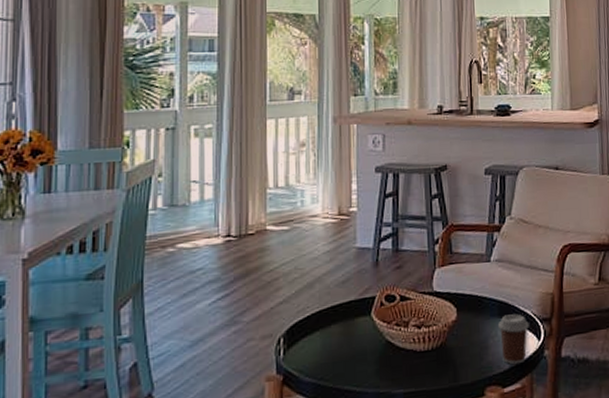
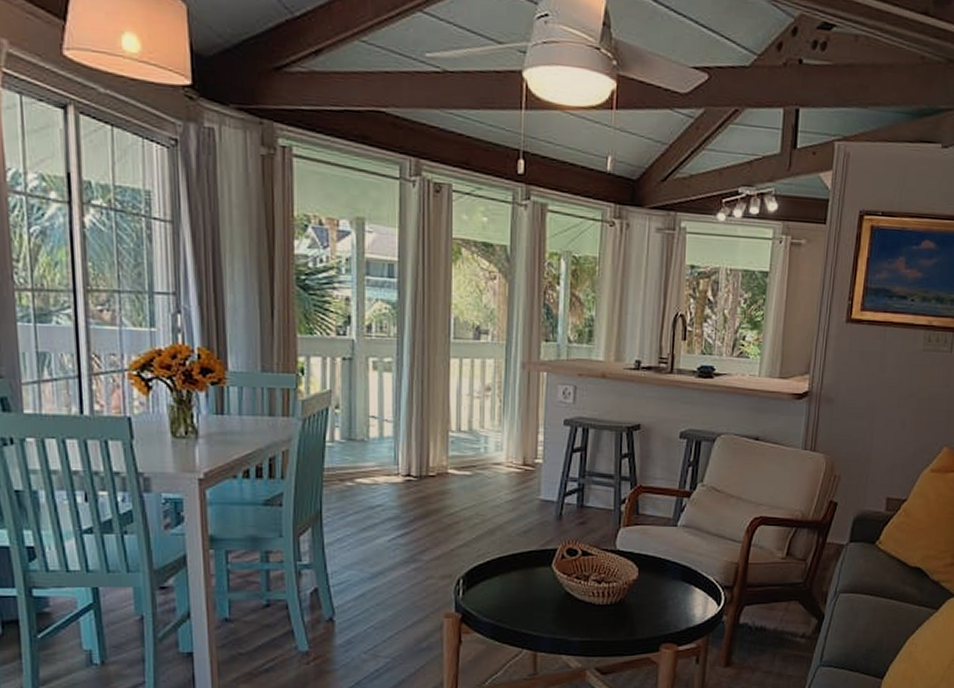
coffee cup: present [498,314,529,365] -> none [679,579,711,626]

